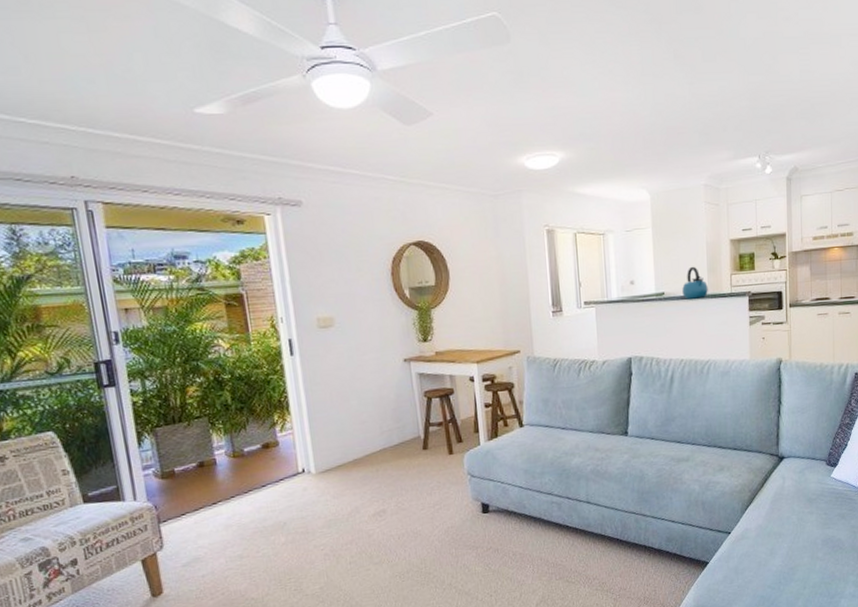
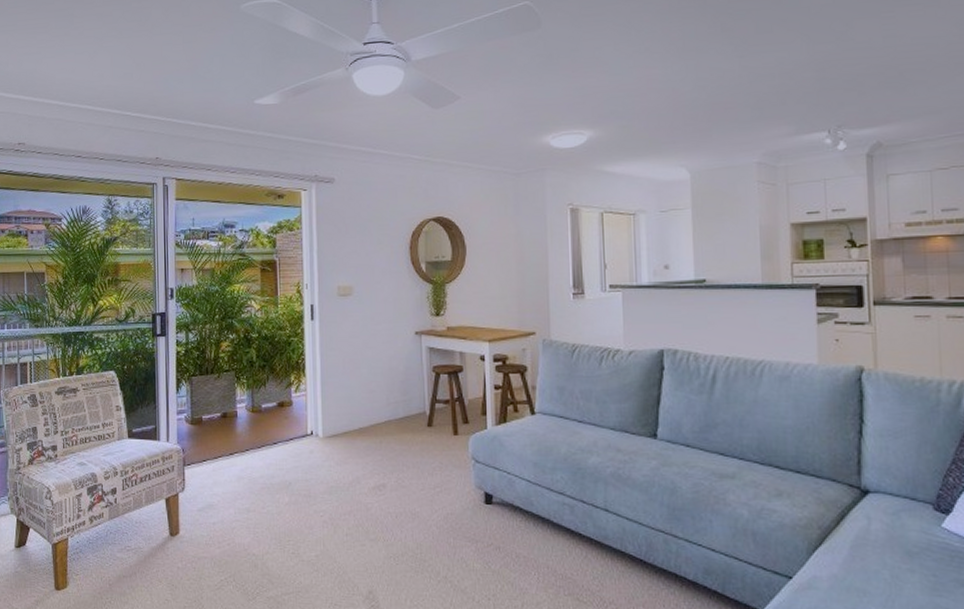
kettle: present [682,266,708,300] -> none [728,252,762,290]

